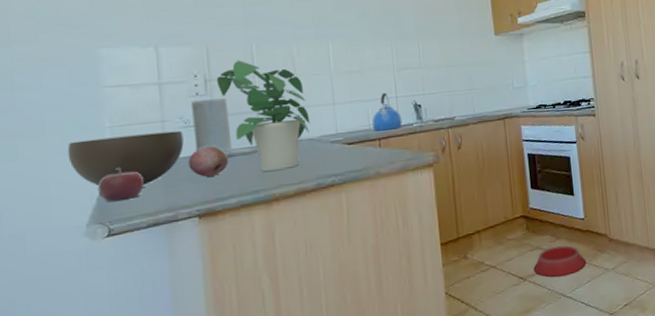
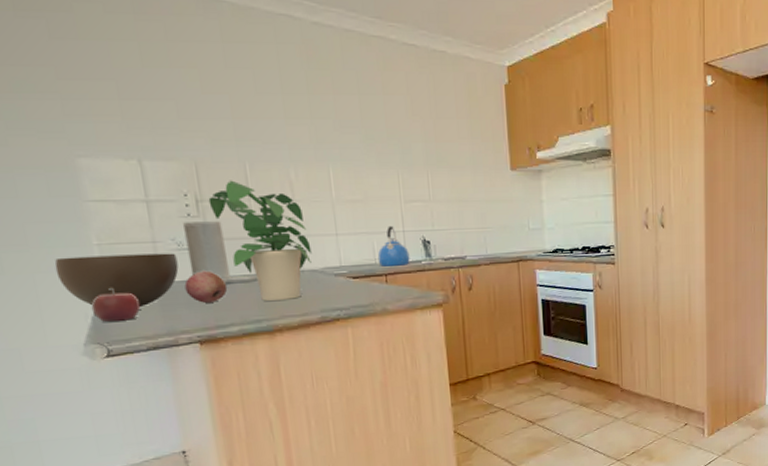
pet bowl: present [533,245,587,277] -> none [543,392,597,423]

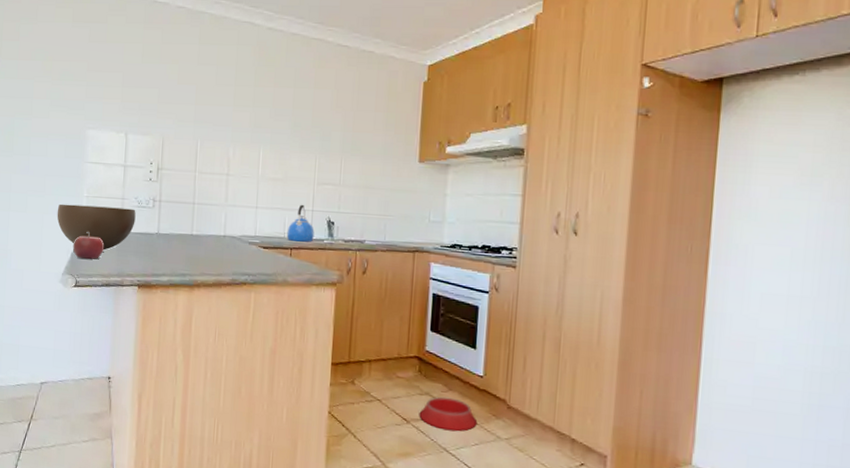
paper towel: present [183,221,259,286] -> none [143,185,190,241]
fruit: present [184,270,228,304] -> none [136,226,167,255]
potted plant: present [208,180,312,302] -> none [166,154,235,261]
pet bowl: none [543,392,597,423] -> present [419,396,478,432]

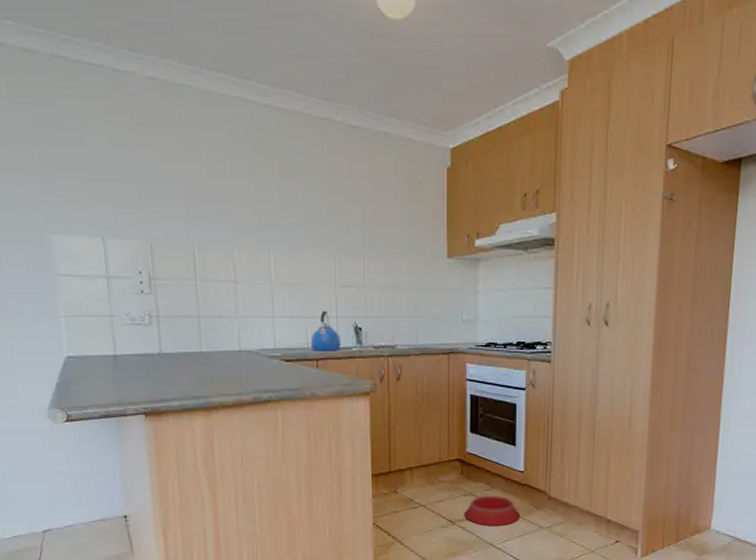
bowl: present [57,204,136,250] -> none [28,326,131,377]
fruit: present [72,231,105,259] -> none [55,356,97,388]

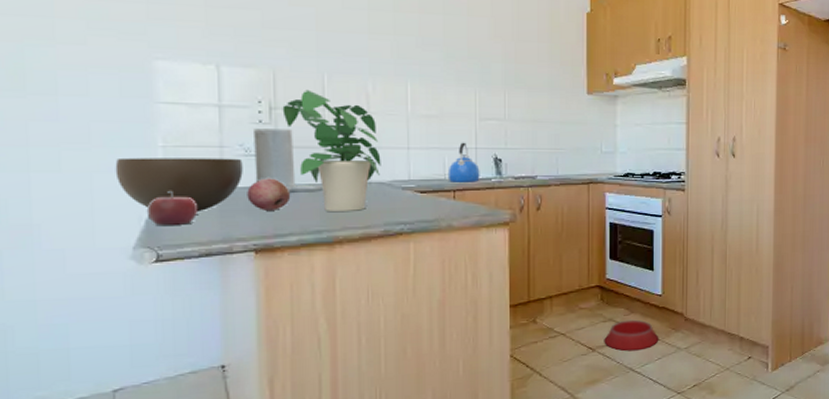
bowl: none [28,326,131,377] -> present [115,157,243,213]
fruit: none [55,356,97,388] -> present [146,190,199,225]
fruit: none [135,346,172,378] -> present [247,178,291,212]
paper towel: none [137,298,200,361] -> present [254,128,324,194]
potted plant: none [160,259,249,380] -> present [282,89,381,213]

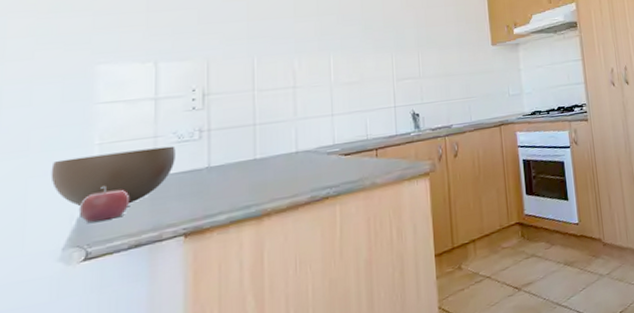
fruit: present [247,178,291,212] -> none [178,160,221,194]
paper towel: present [254,128,324,194] -> none [187,112,253,174]
potted plant: present [282,89,381,213] -> none [215,73,307,187]
kettle: present [447,142,480,182] -> none [369,102,400,142]
pet bowl: present [604,319,659,351] -> none [528,251,581,286]

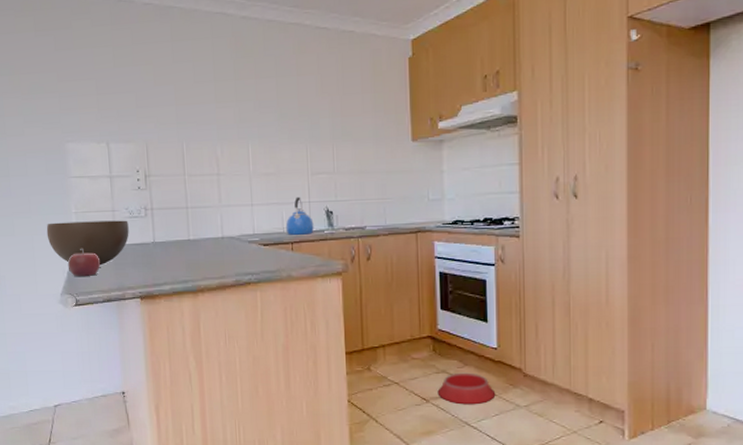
kettle: none [369,102,400,142] -> present [285,196,314,235]
pet bowl: none [528,251,581,286] -> present [437,372,496,405]

